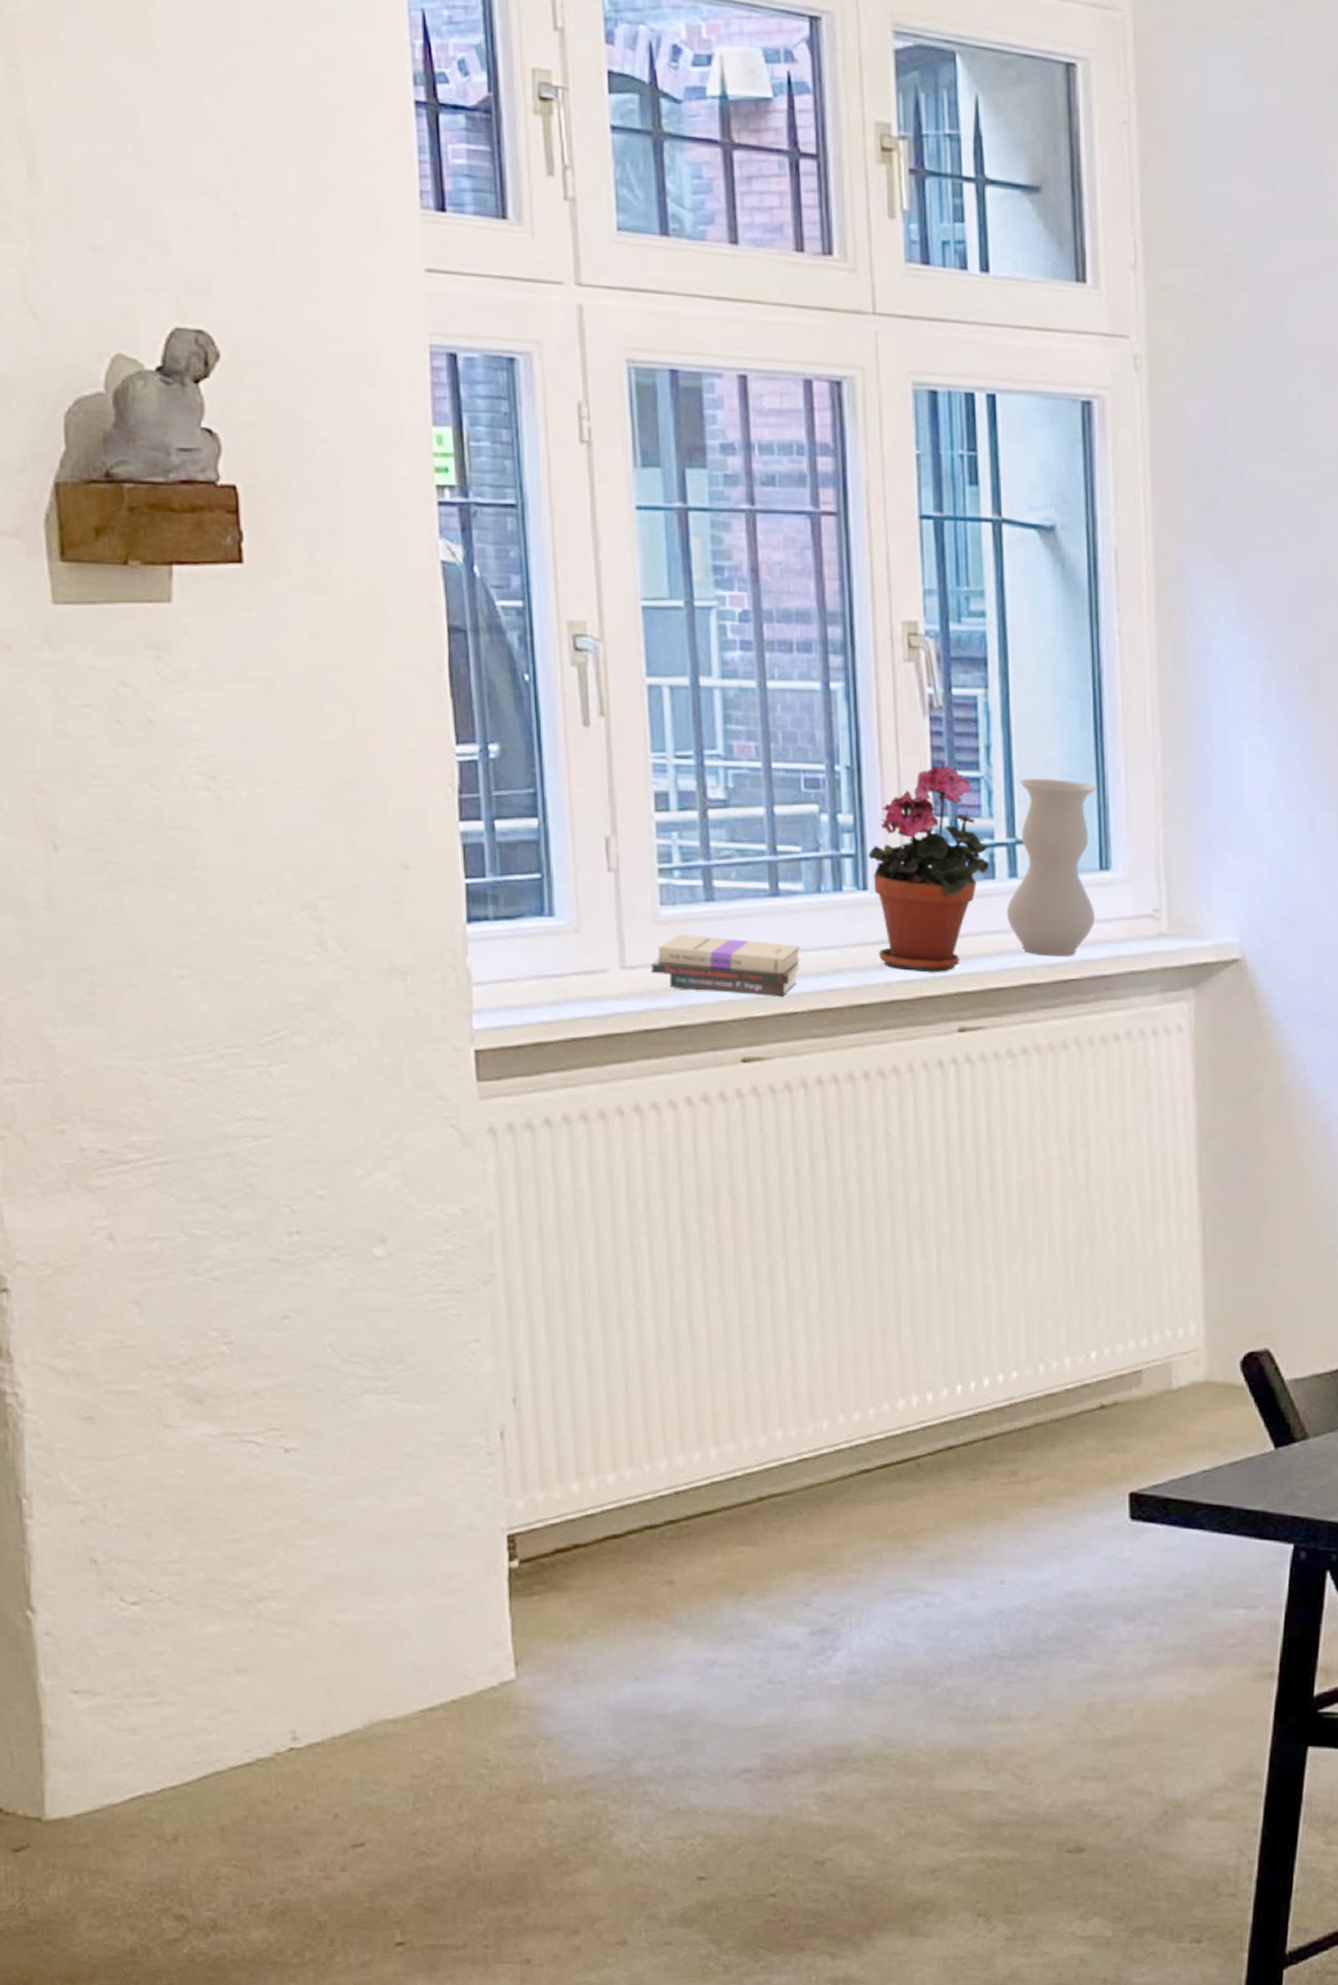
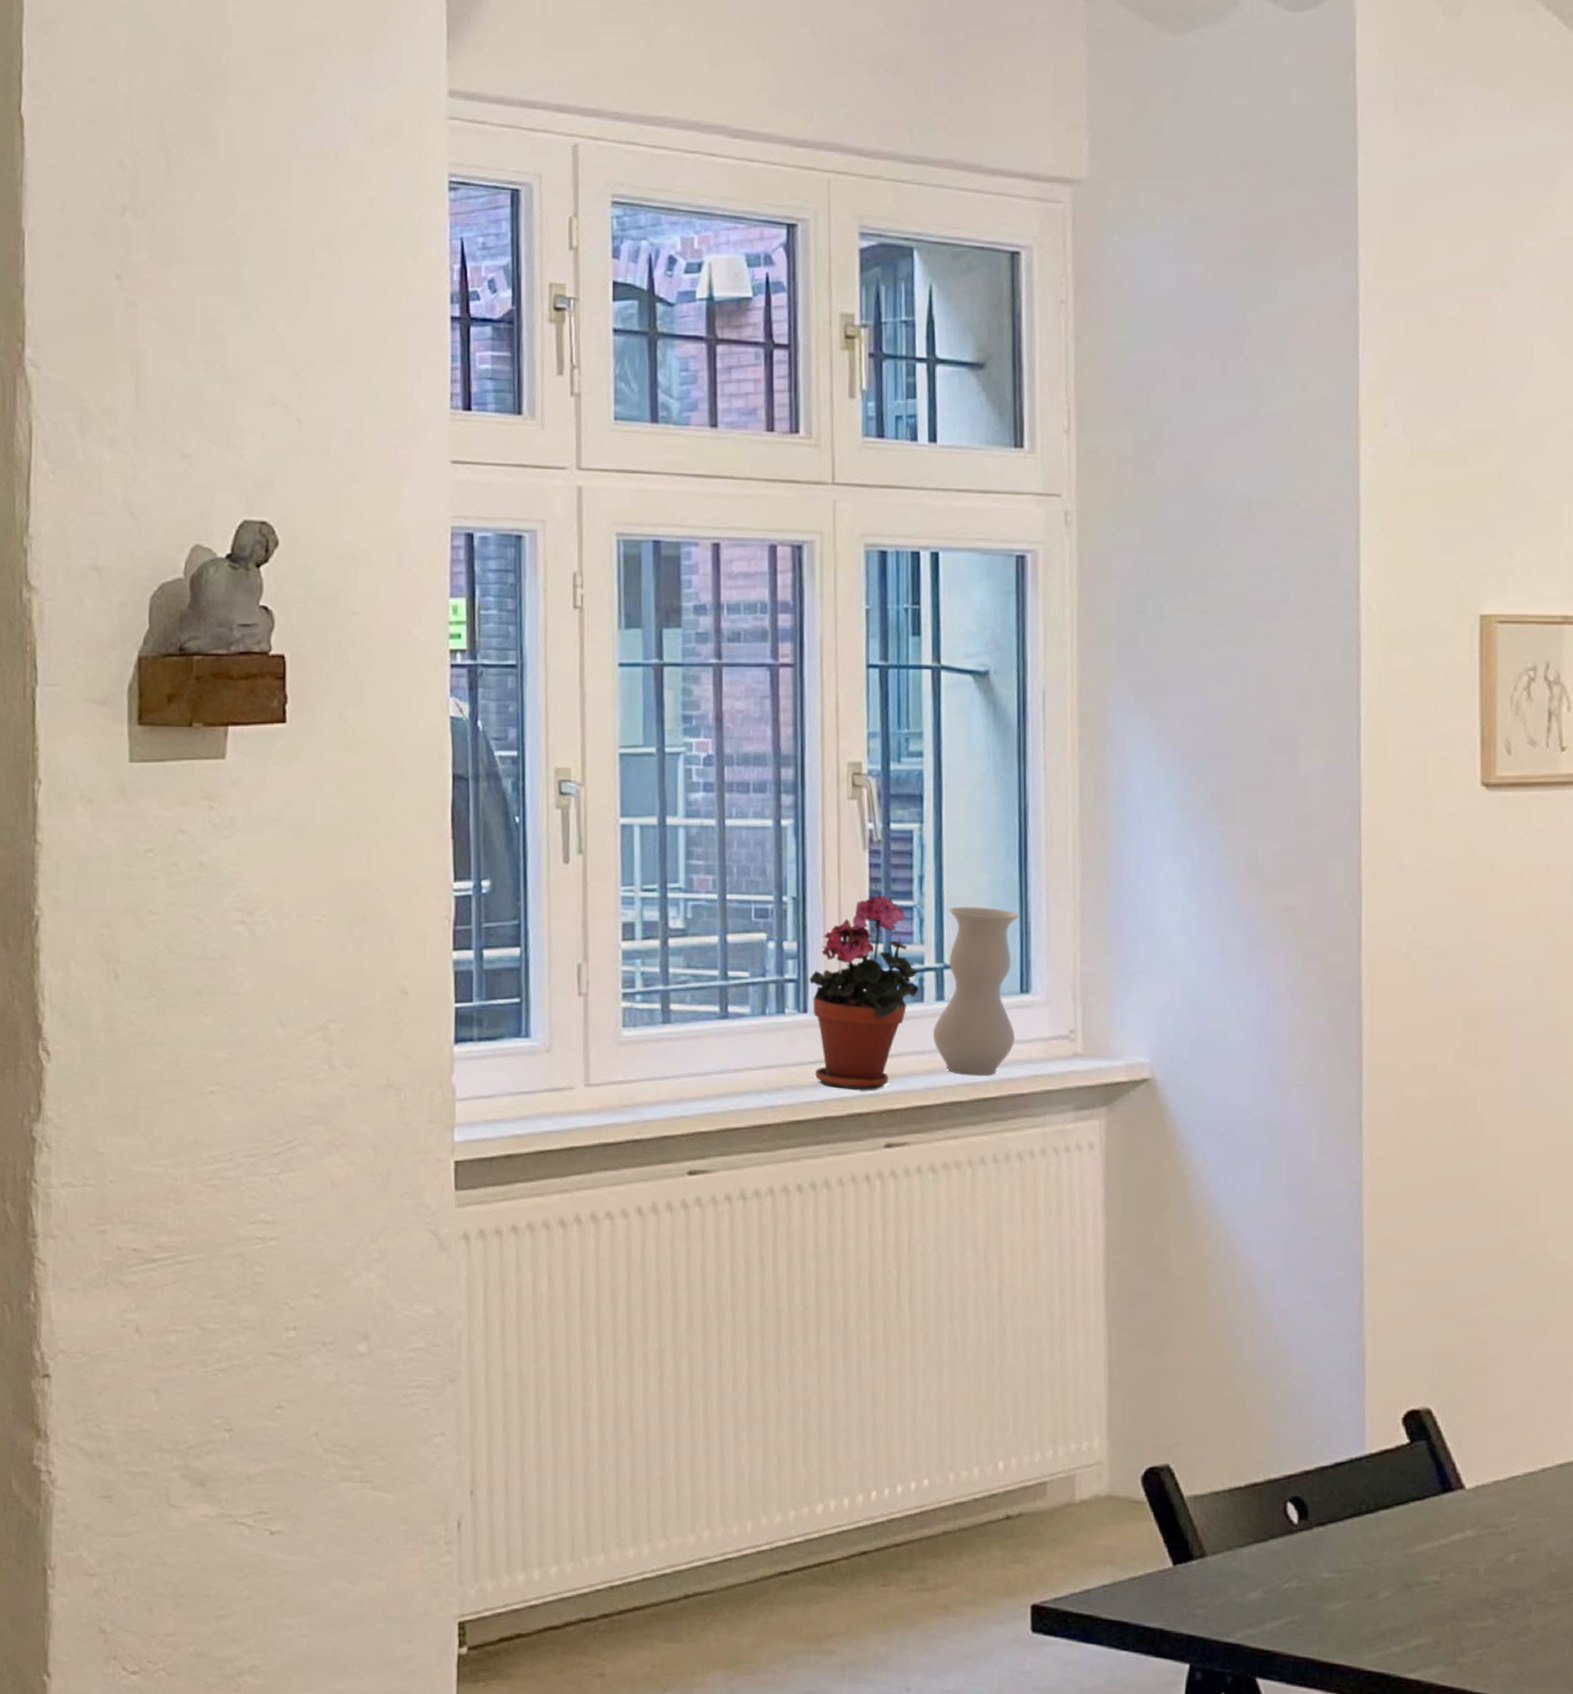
books: present [651,935,800,998] -> none [612,1054,745,1114]

